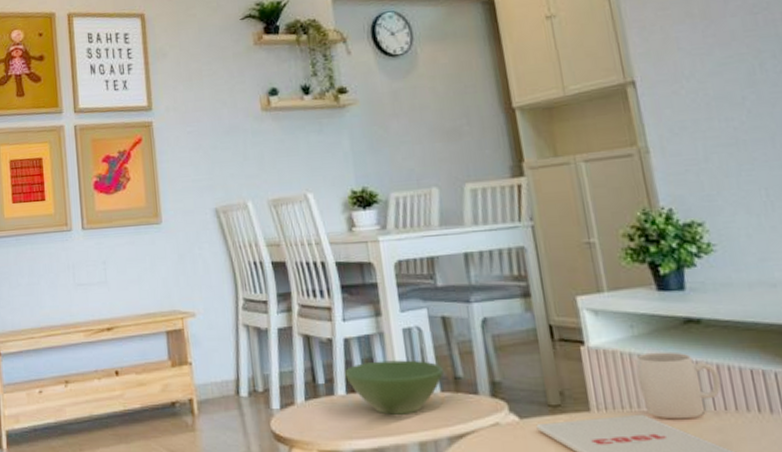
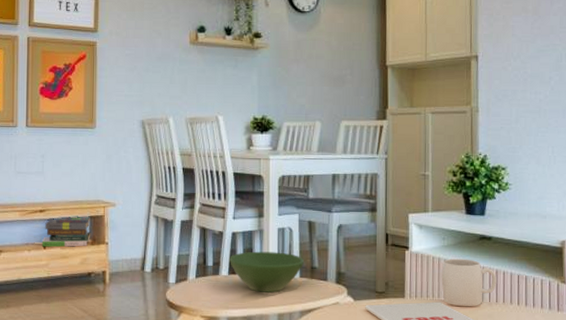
books: none [113,332,171,374] -> present [41,216,91,248]

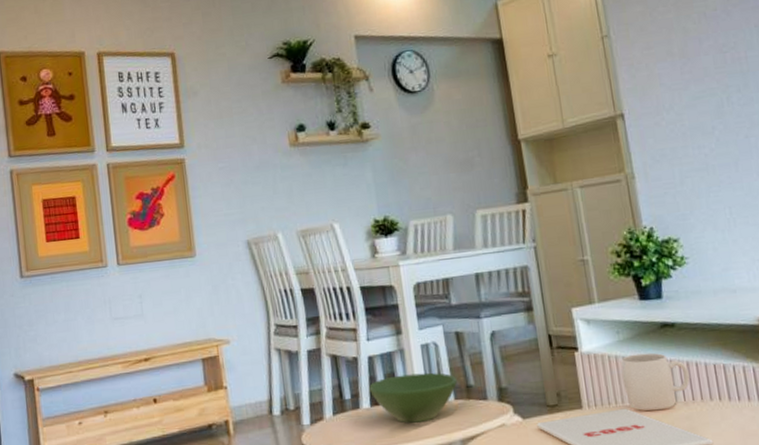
books: present [41,216,91,248] -> none [151,360,207,402]

